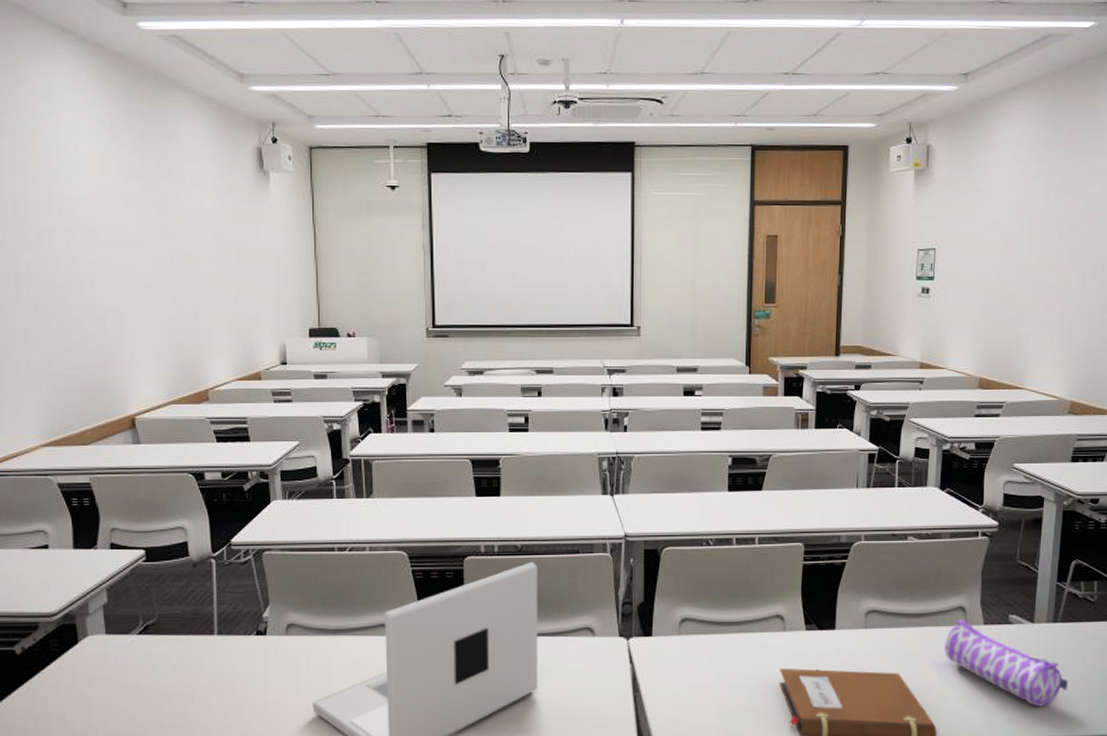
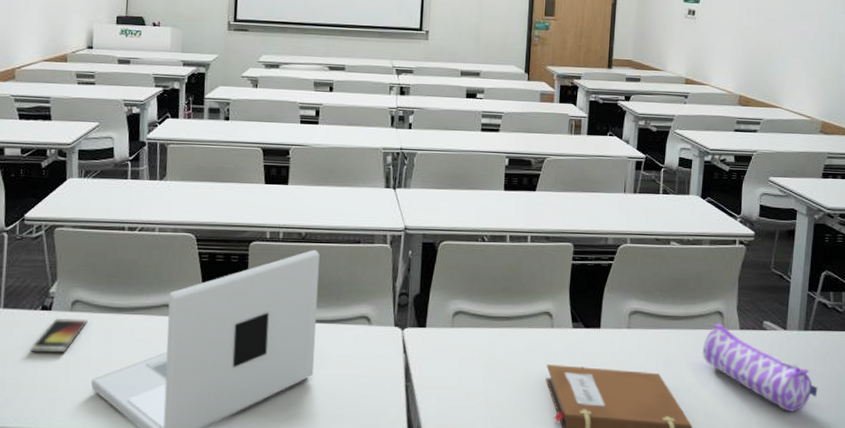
smartphone: none [247,642,304,679] -> present [29,317,88,354]

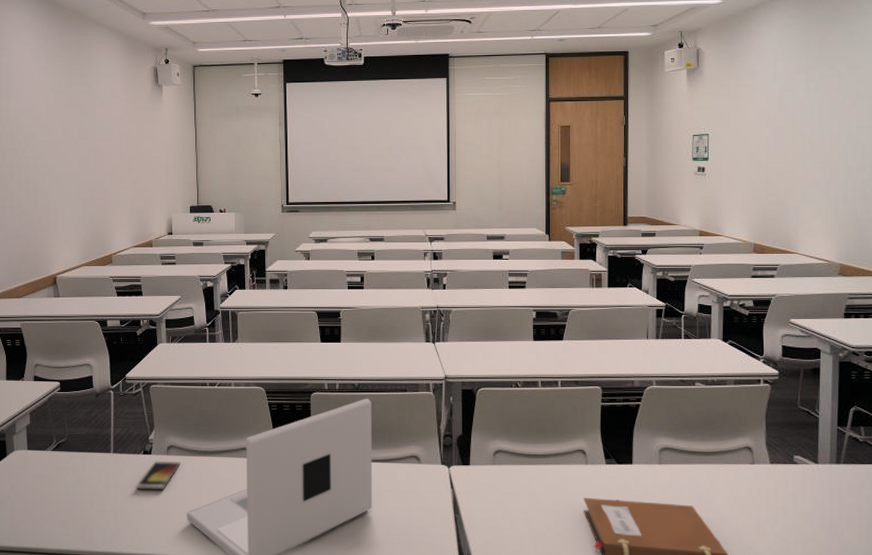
pencil case: present [703,323,818,412] -> none [734,458,855,542]

